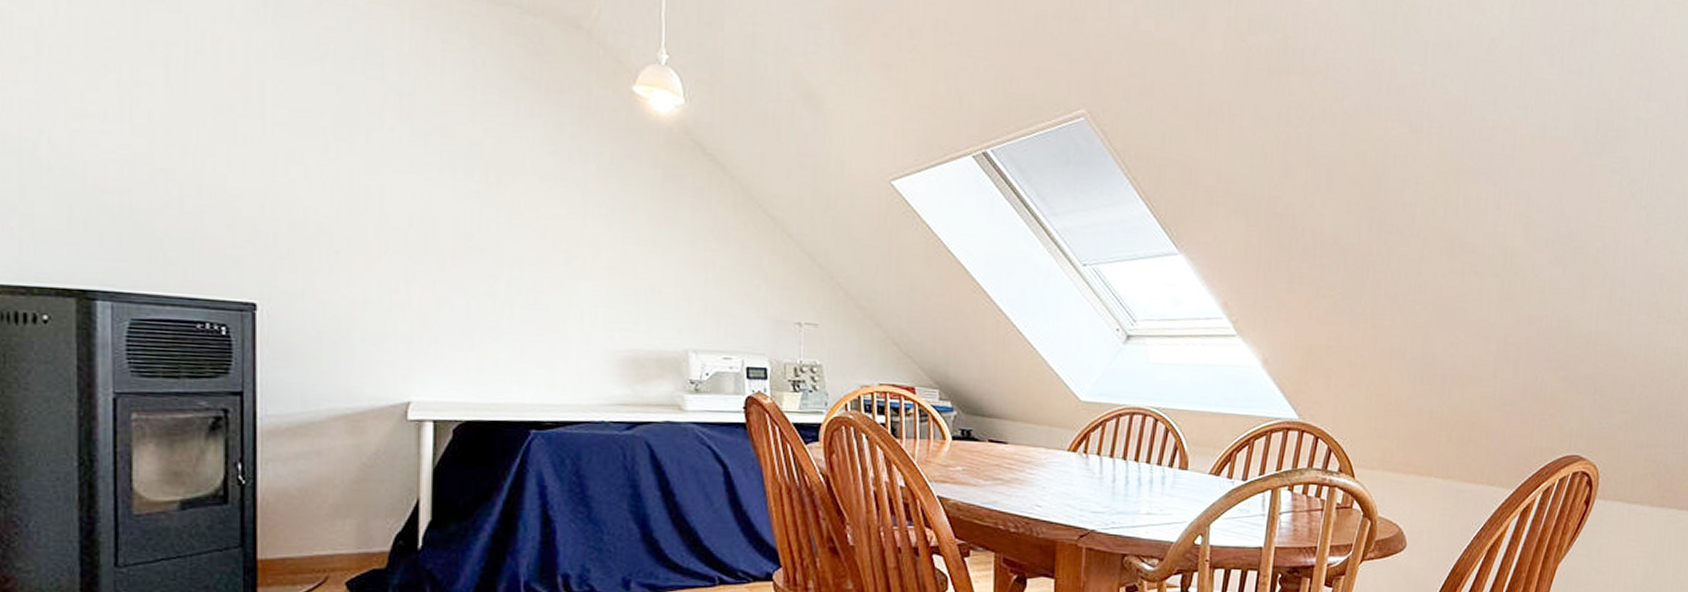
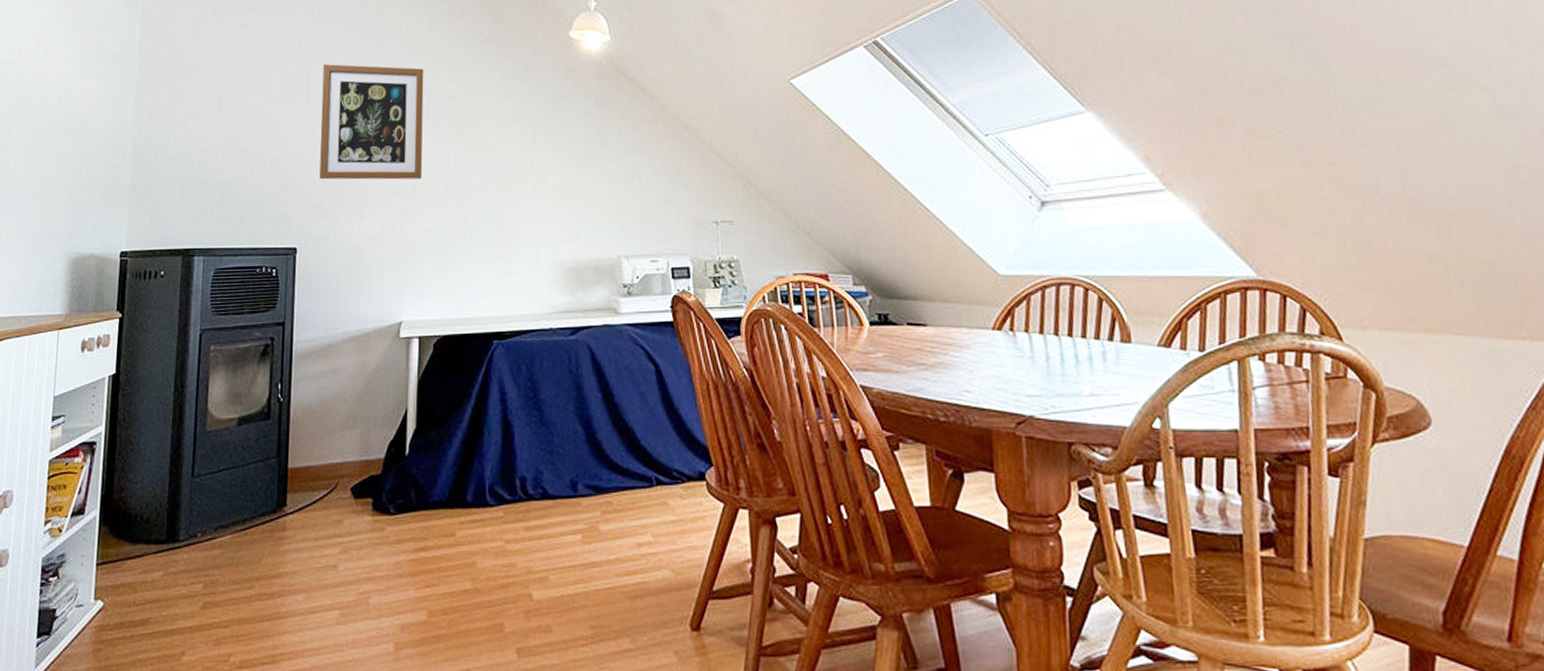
wall art: none [285,74,436,237] -> present [319,64,424,180]

